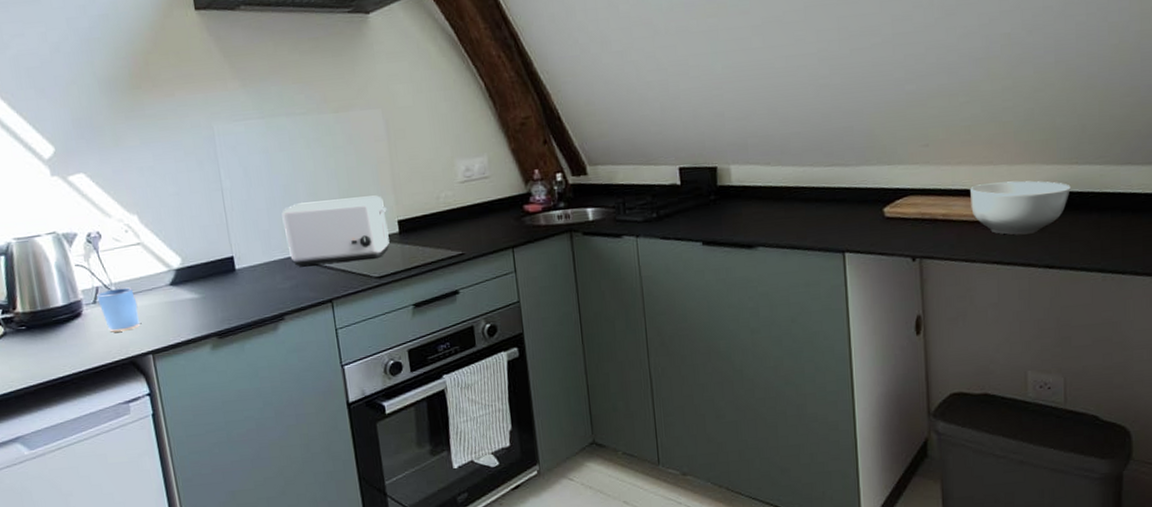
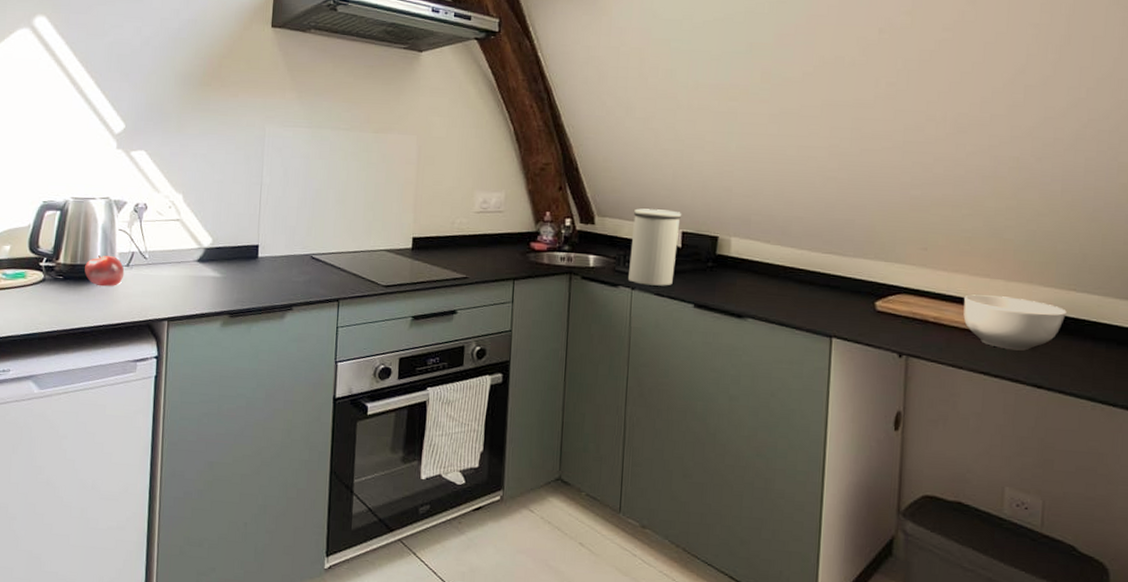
fruit: none [47,294,93,330] -> present [84,255,125,287]
mug: present [97,287,141,332] -> none [131,256,165,296]
toaster: present [281,195,390,266] -> none [309,207,405,269]
canister: none [626,146,677,231] -> present [628,208,681,286]

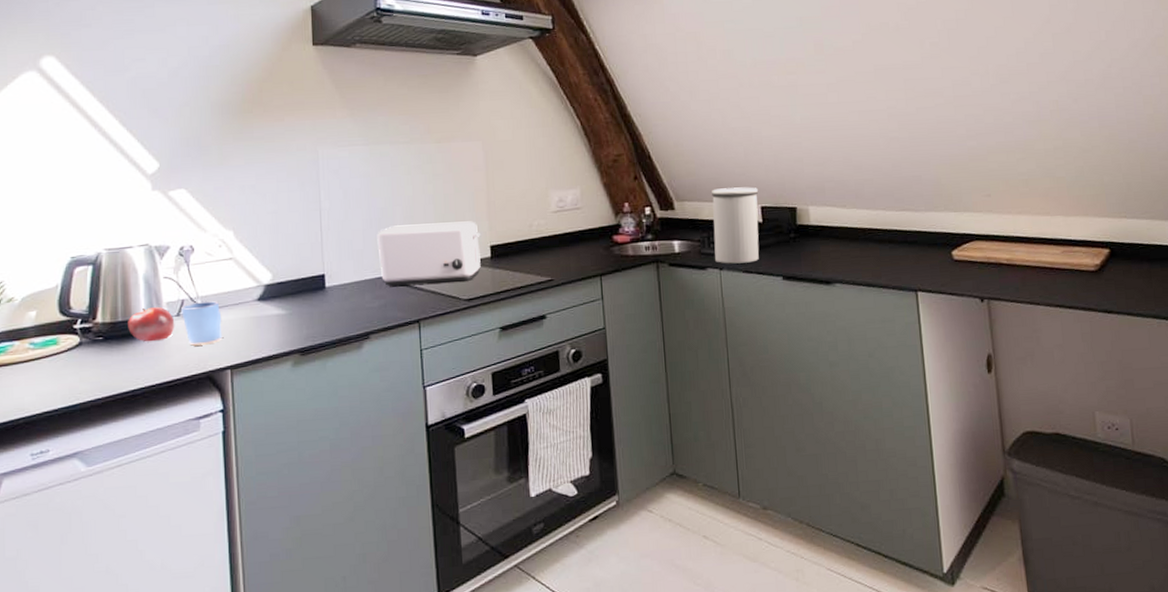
mug: none [131,256,165,296] -> present [181,301,223,346]
toaster: none [309,207,405,269] -> present [377,221,481,286]
bowl: present [963,294,1067,351] -> none [1031,231,1122,281]

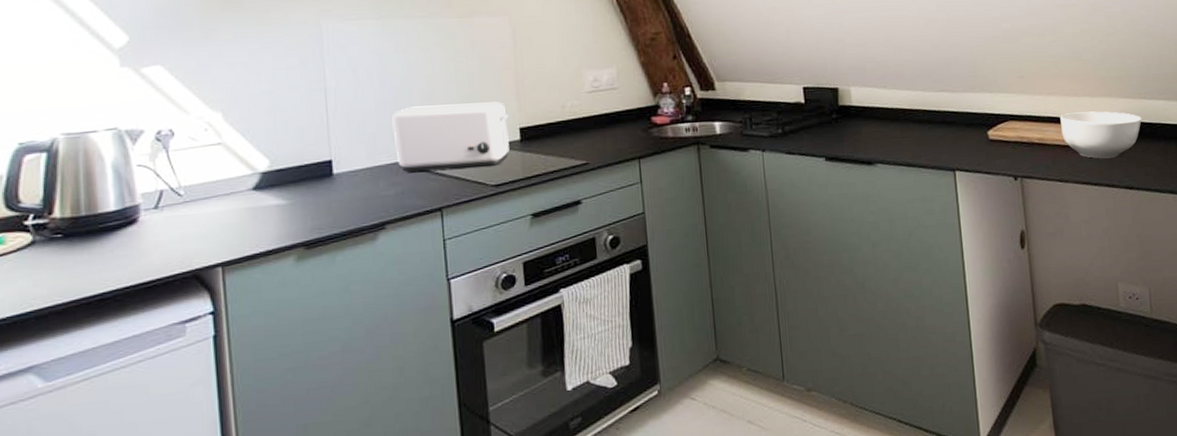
fruit: present [128,306,175,342] -> none [93,198,153,239]
mug: present [181,301,223,346] -> none [160,191,211,242]
canister: present [712,187,759,264] -> none [753,67,802,146]
bowl: none [1031,231,1122,281] -> present [1060,111,1142,159]

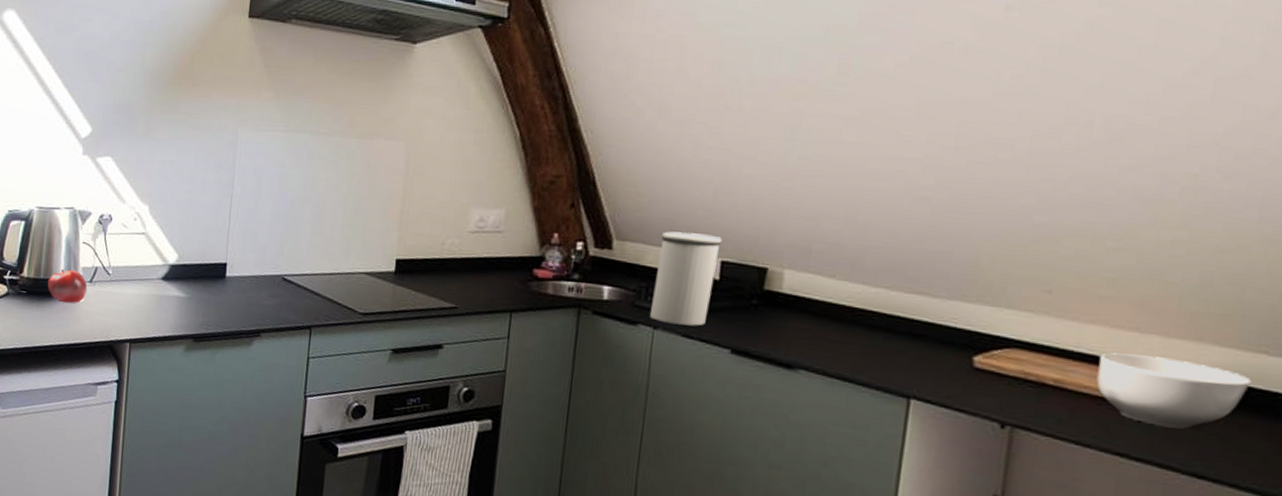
fruit: none [93,198,153,239] -> present [47,269,88,303]
toaster: present [392,102,509,172] -> none [281,223,388,295]
canister: none [753,67,802,146] -> present [650,231,722,326]

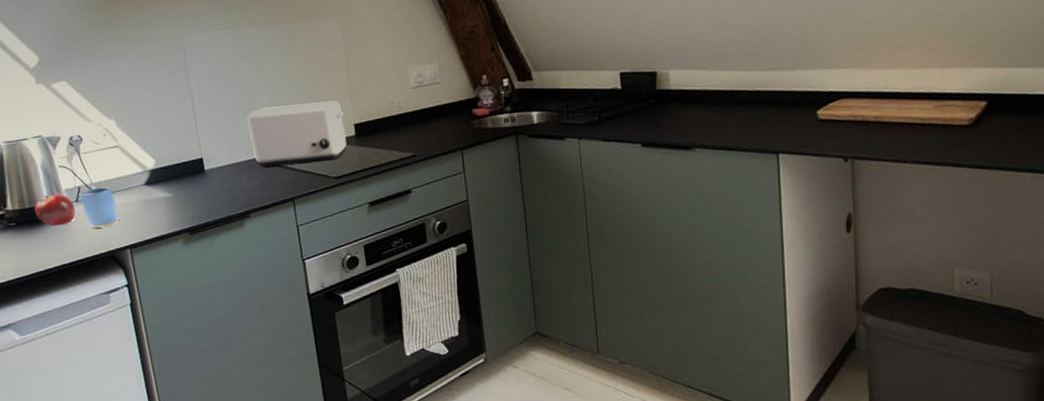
mug: none [94,271,128,315] -> present [79,187,119,228]
toaster: none [281,223,388,295] -> present [247,100,347,167]
canister: present [650,231,722,326] -> none [570,52,618,133]
bowl: present [1096,352,1251,429] -> none [903,83,1002,136]

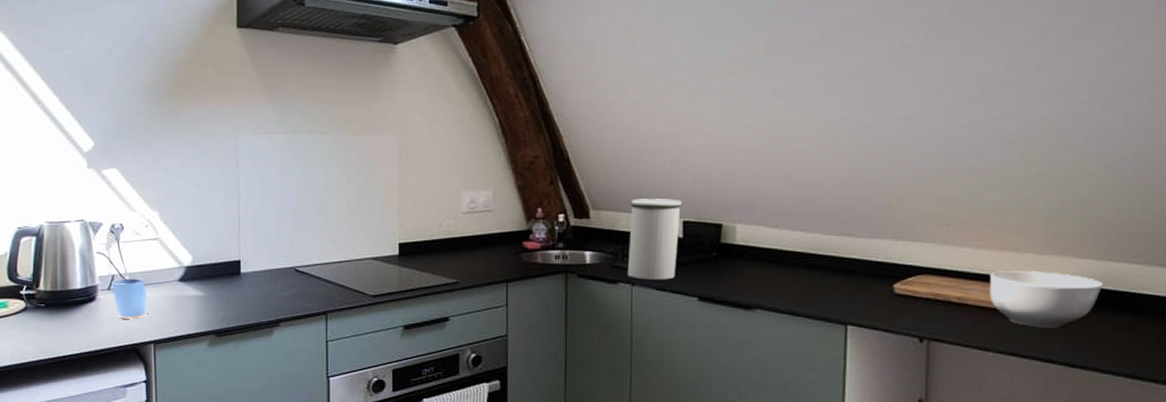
fruit: present [34,193,76,226] -> none [66,279,106,312]
toaster: present [247,100,347,167] -> none [290,217,390,278]
canister: none [570,52,618,133] -> present [628,199,681,280]
bowl: none [903,83,1002,136] -> present [989,271,1103,328]

